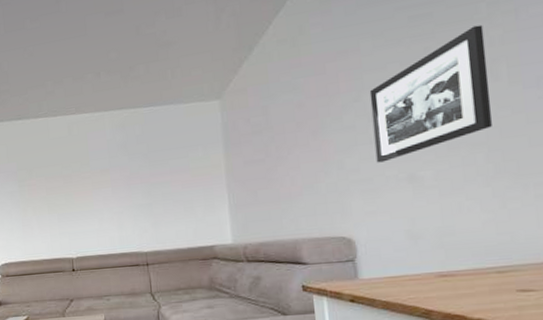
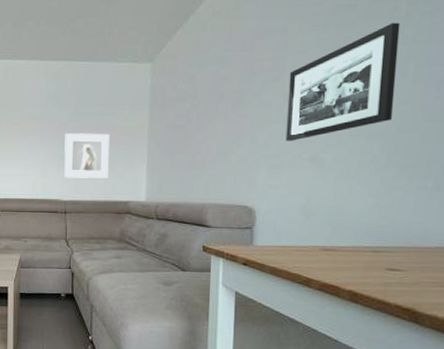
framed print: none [138,177,189,228] -> present [64,133,109,178]

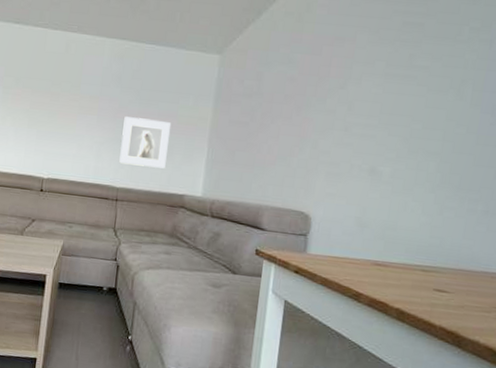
picture frame: present [285,22,400,141] -> none [346,45,462,151]

